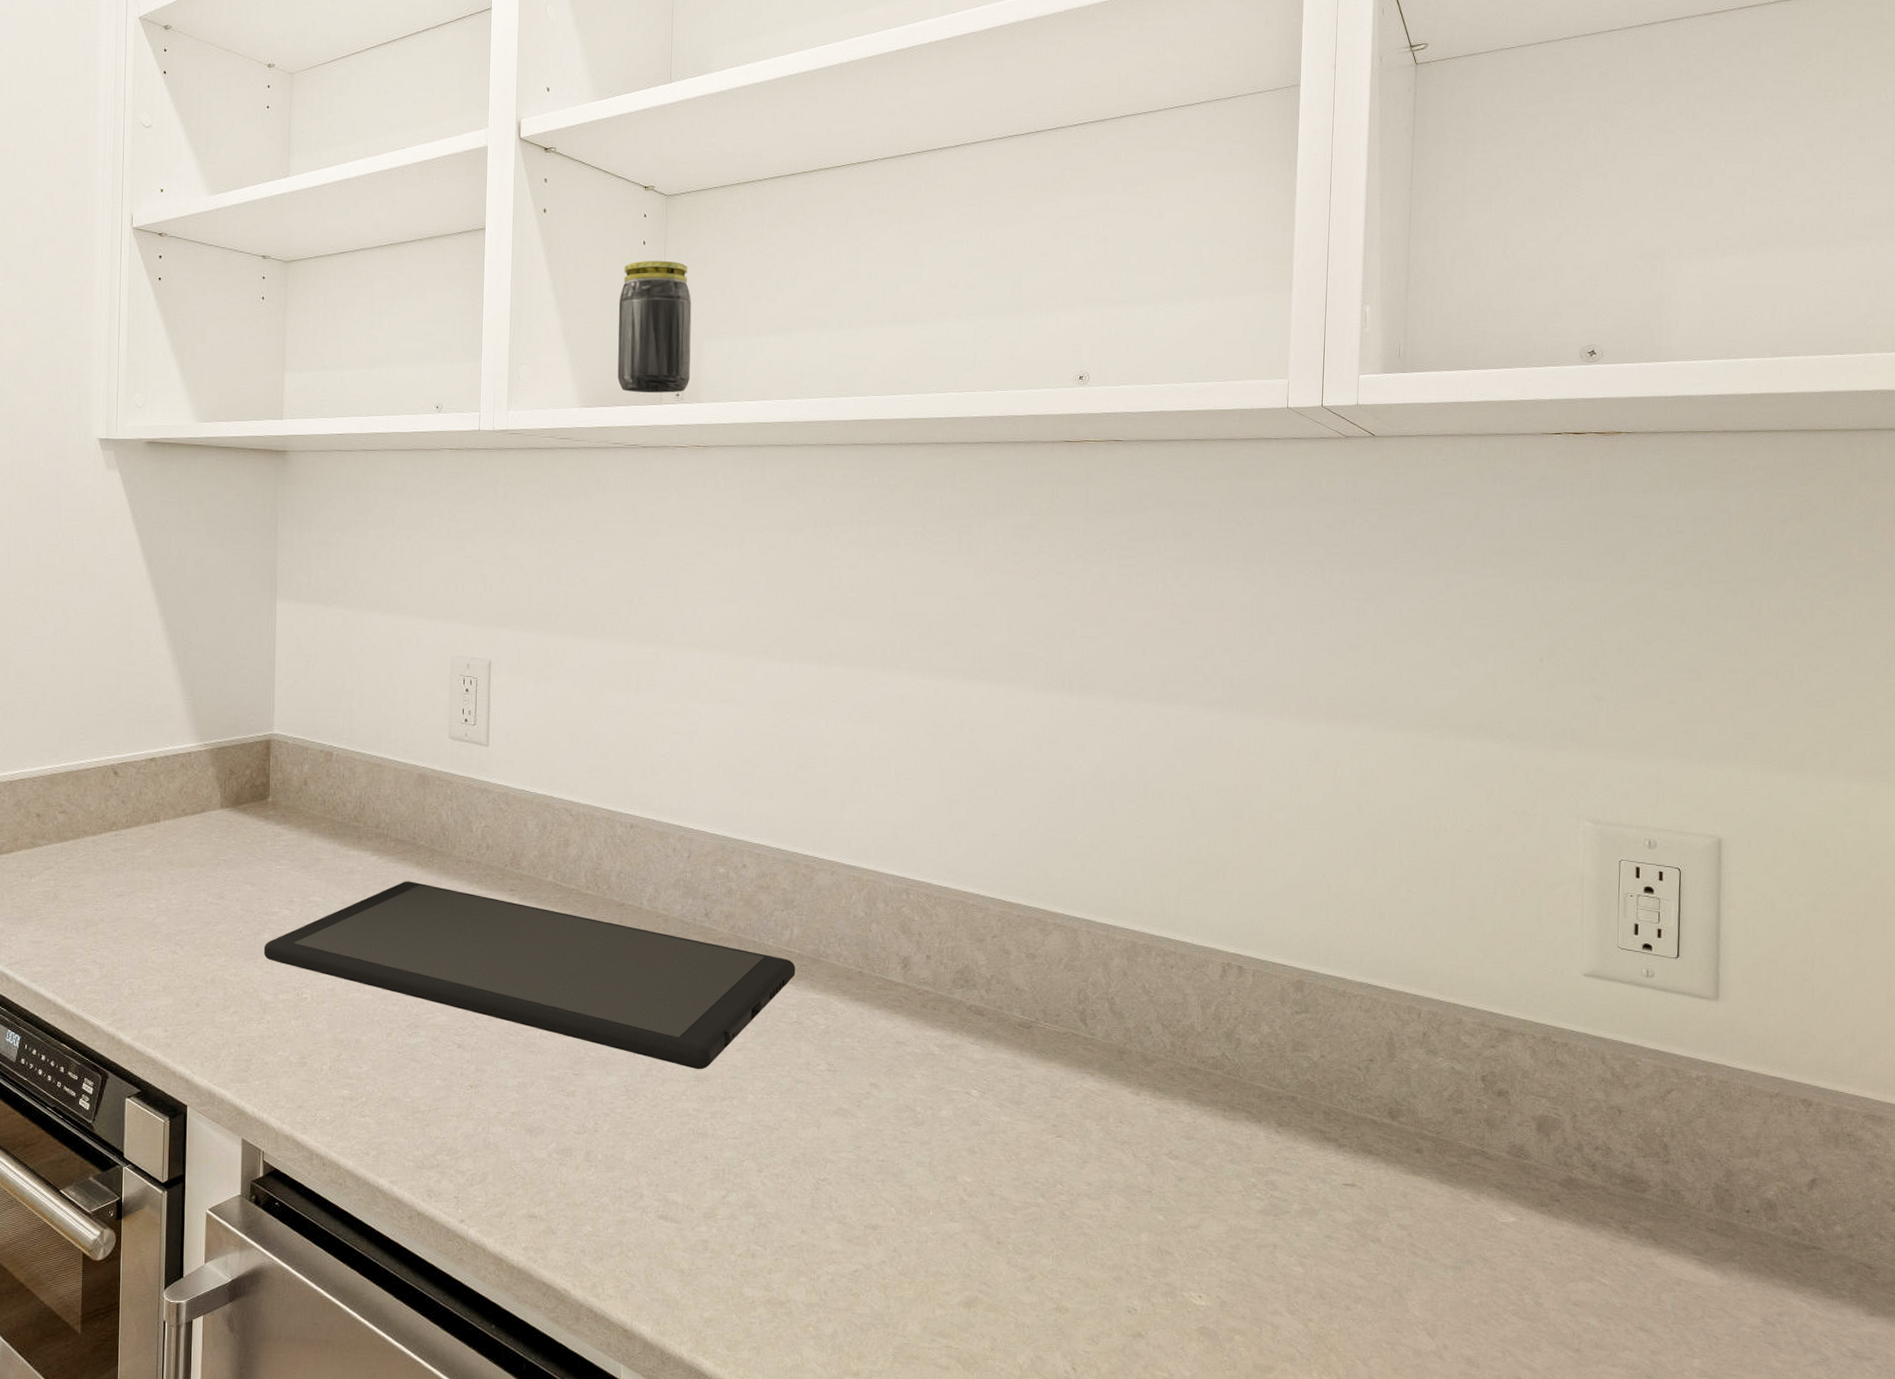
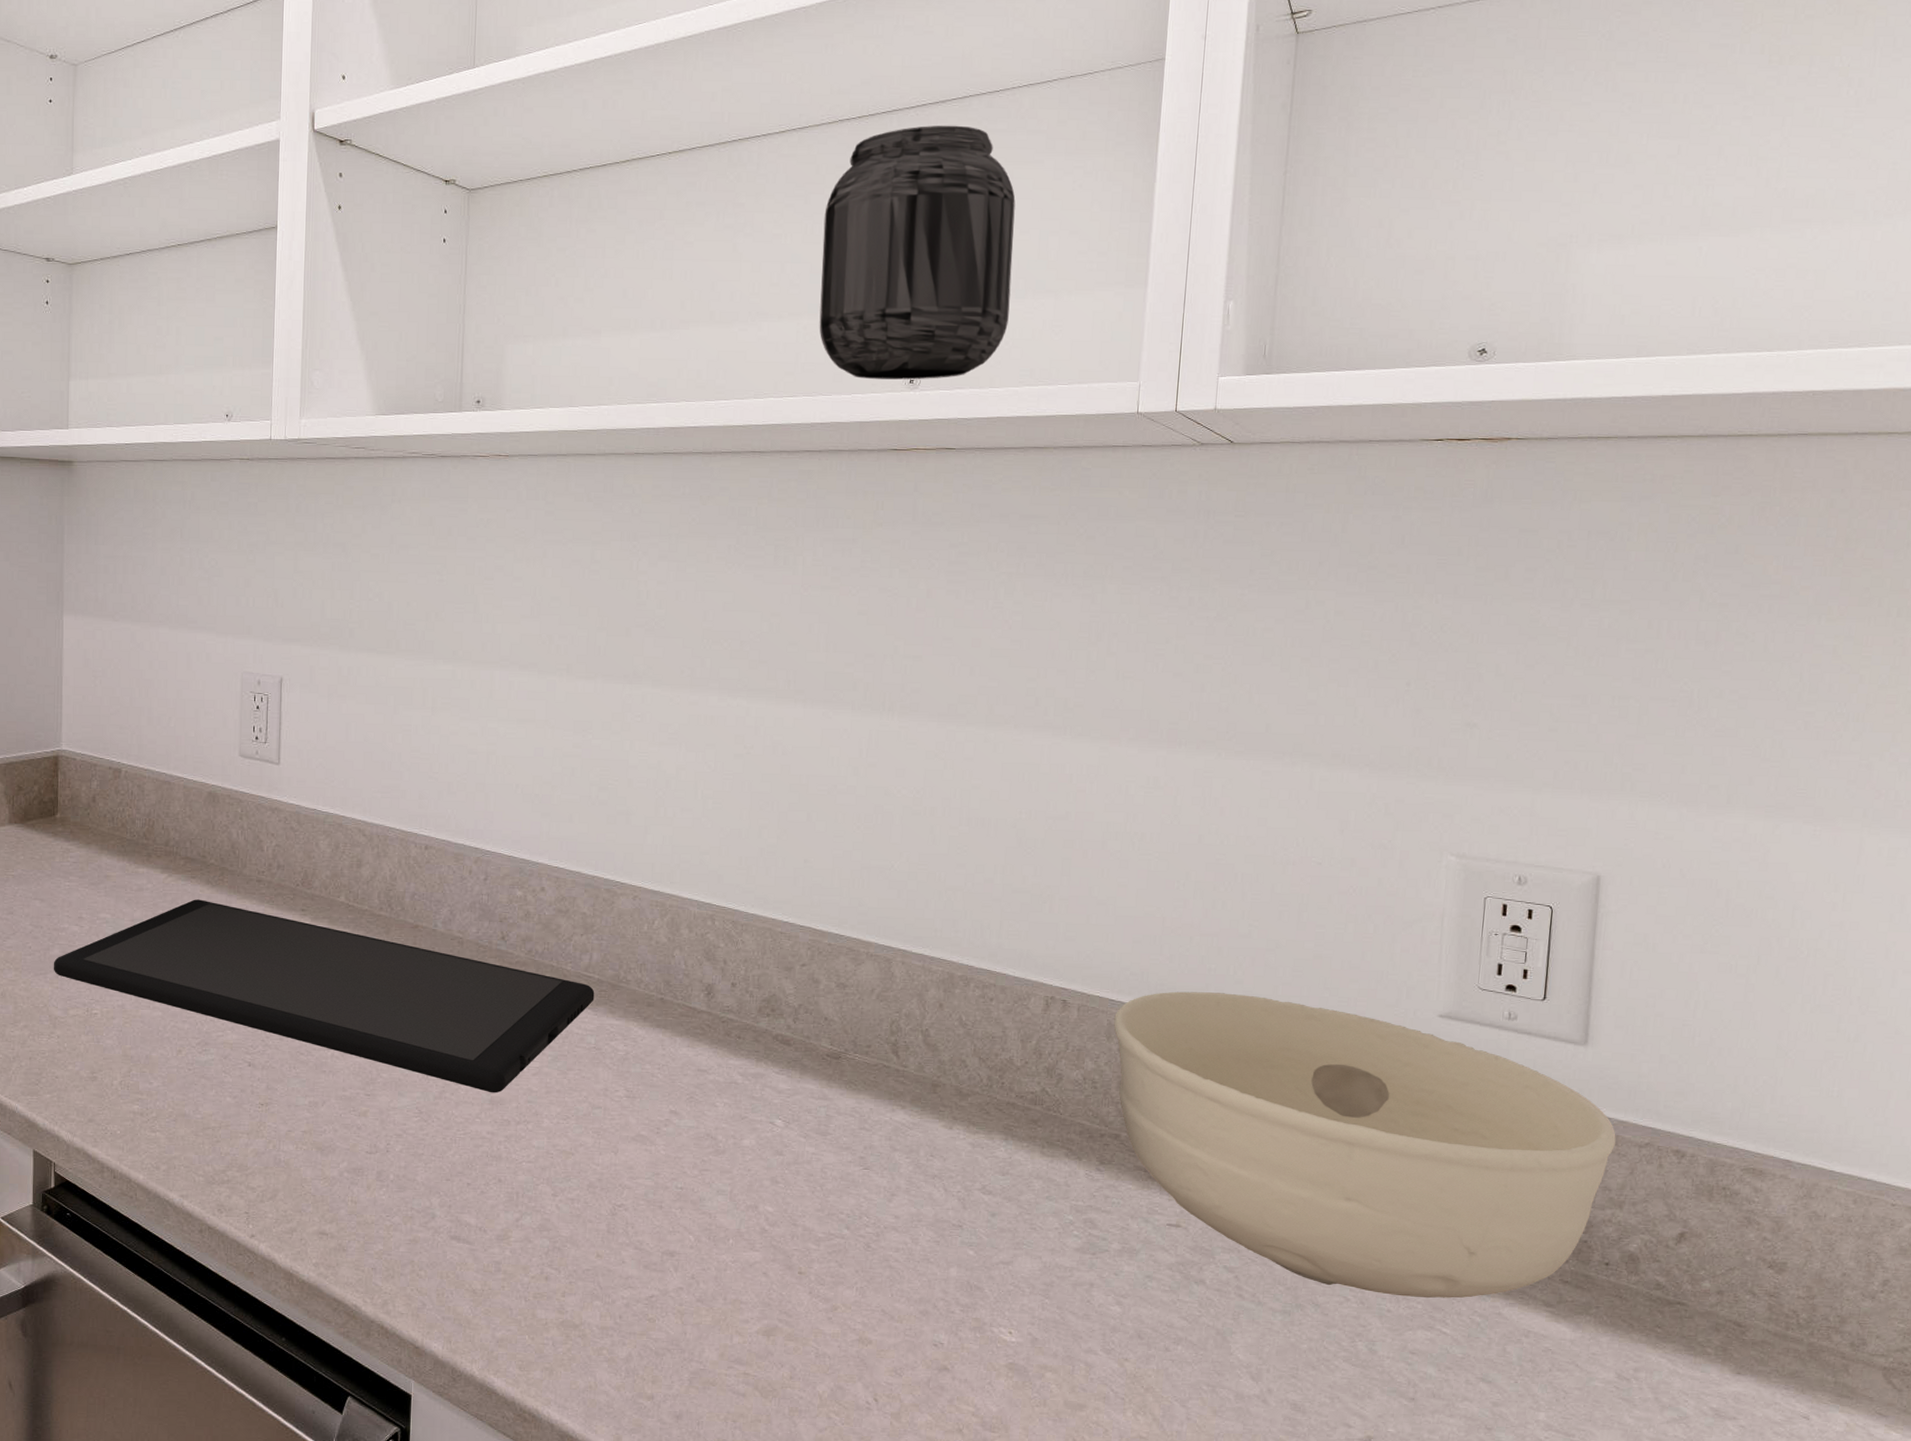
jar: present [617,260,692,394] -> none [415,259,494,400]
jar: none [995,141,1171,376] -> present [819,125,1016,380]
bowl: none [1287,956,1749,1250] -> present [1113,991,1616,1299]

